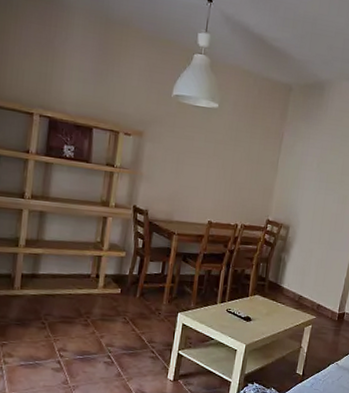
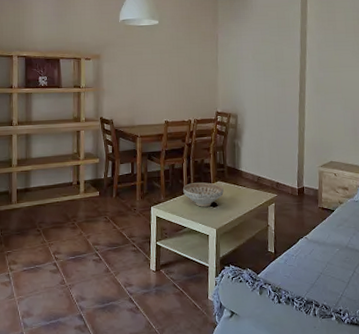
decorative bowl: none [216,293,261,320] -> present [183,182,224,207]

